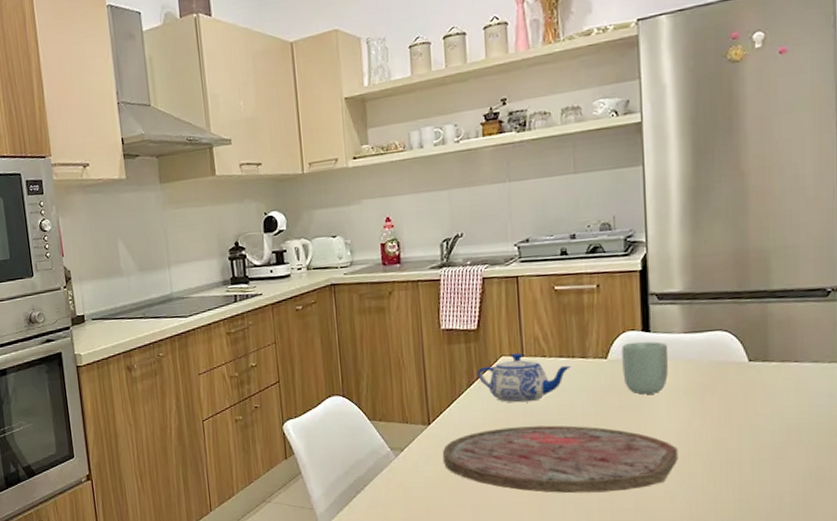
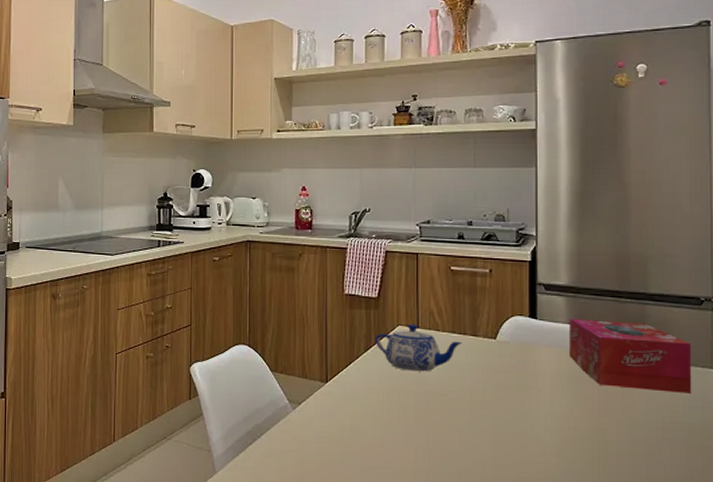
cutting board: present [442,425,679,494] -> none [337,393,559,469]
cup: present [622,341,668,395] -> none [510,326,552,378]
tissue box: none [685,323,818,395] -> present [569,319,692,394]

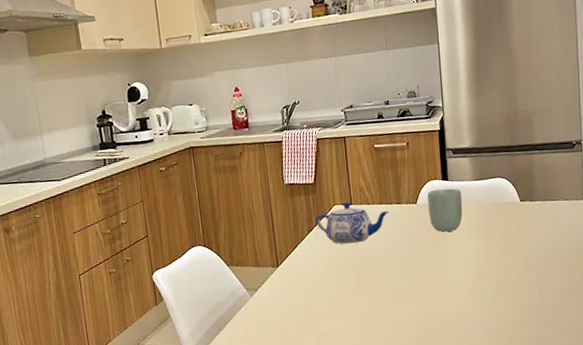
cup: none [510,326,552,378] -> present [427,188,463,232]
tissue box: present [569,319,692,394] -> none [474,170,569,229]

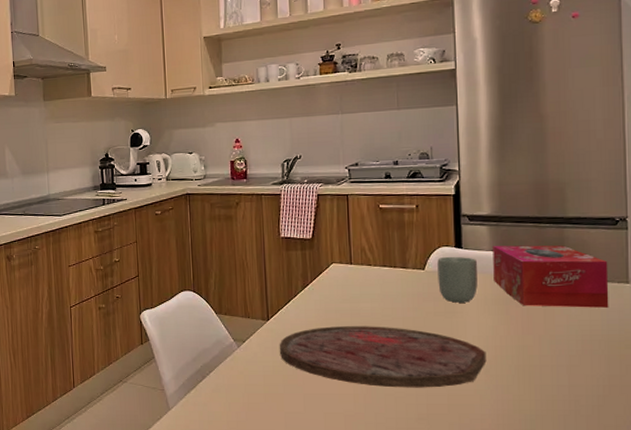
cutting board: none [290,260,472,318] -> present [279,326,487,388]
teapot: present [315,202,389,244] -> none [311,261,393,305]
tissue box: none [474,170,569,229] -> present [493,245,609,308]

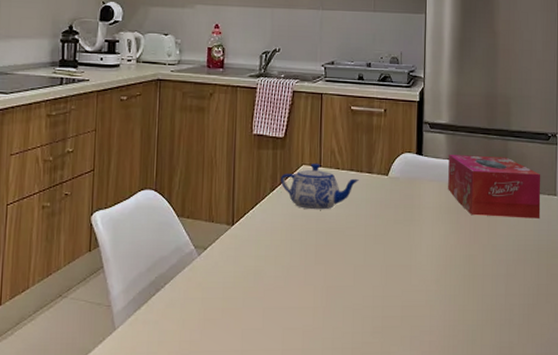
cutting board: present [279,326,487,388] -> none [242,233,438,300]
teapot: none [311,261,393,305] -> present [280,163,359,210]
cup: present [437,256,478,303] -> none [399,163,434,210]

